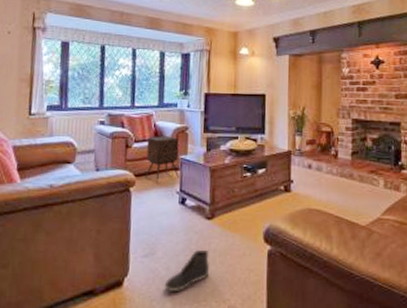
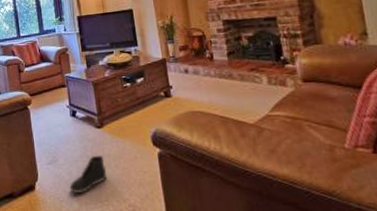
side table: present [145,136,180,183] -> none [35,58,68,100]

